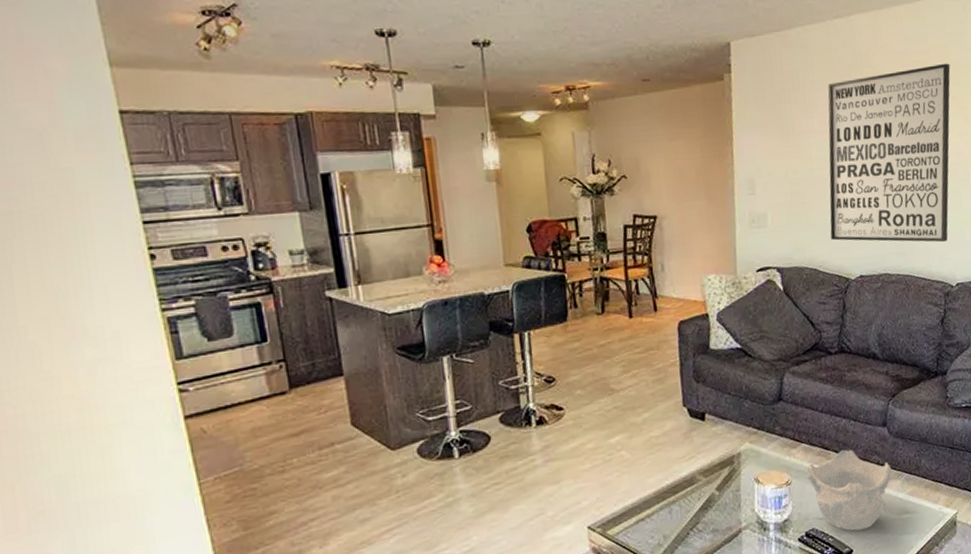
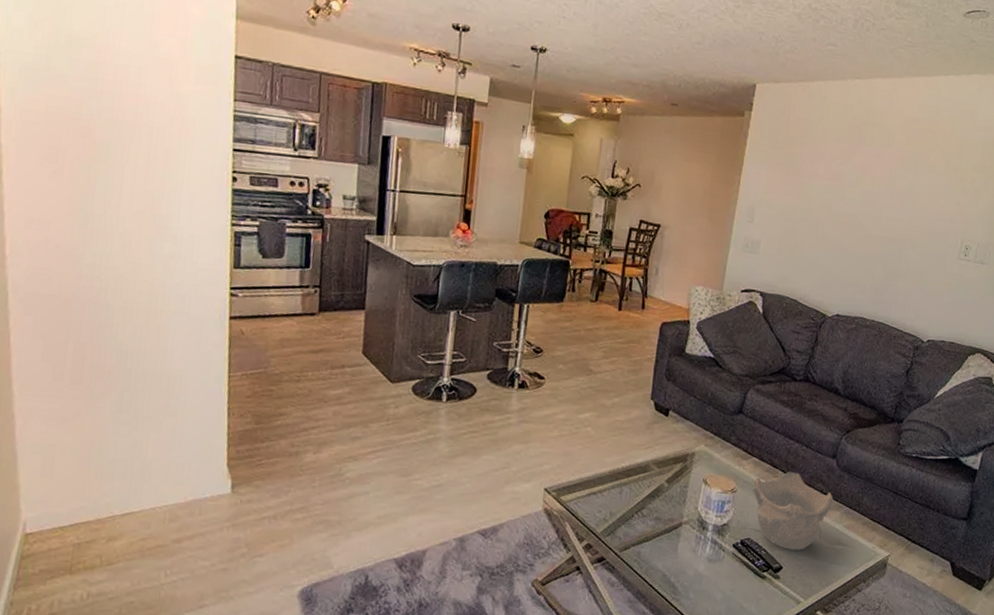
wall art: present [828,63,951,243] -> none [816,135,958,300]

